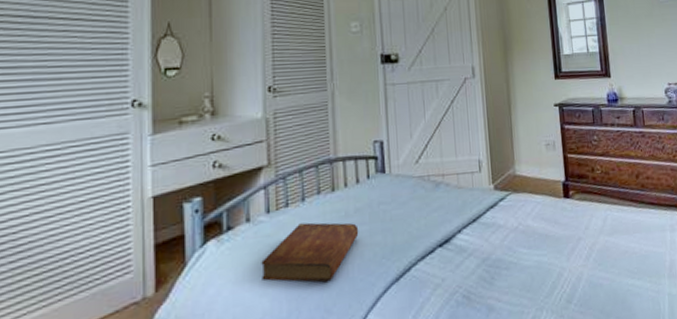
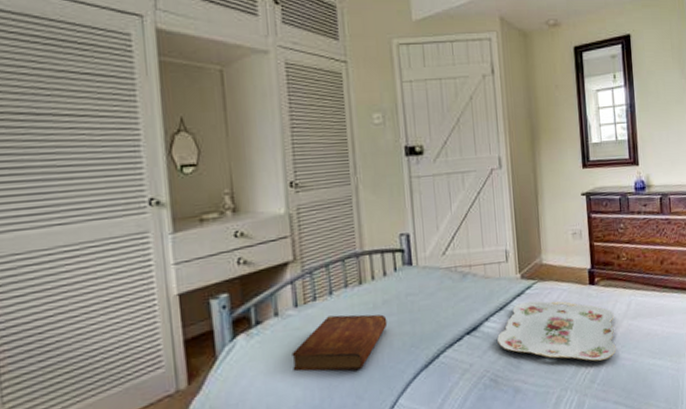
serving tray: none [470,213,593,280] -> present [497,300,617,362]

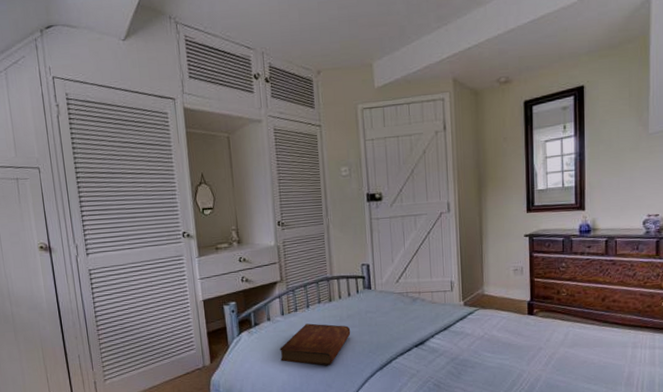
serving tray: present [497,300,617,362] -> none [441,325,551,380]

